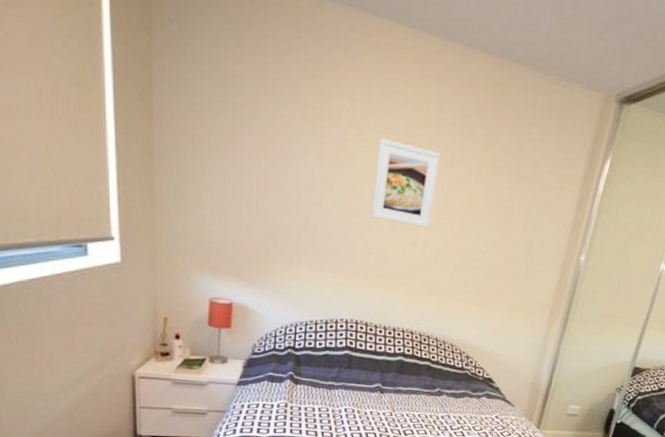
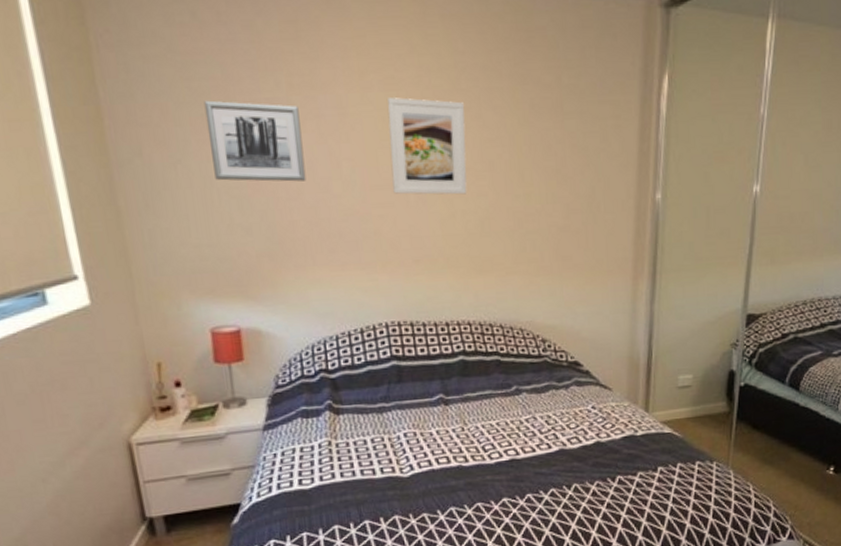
wall art: none [233,114,308,194] -> present [204,100,306,182]

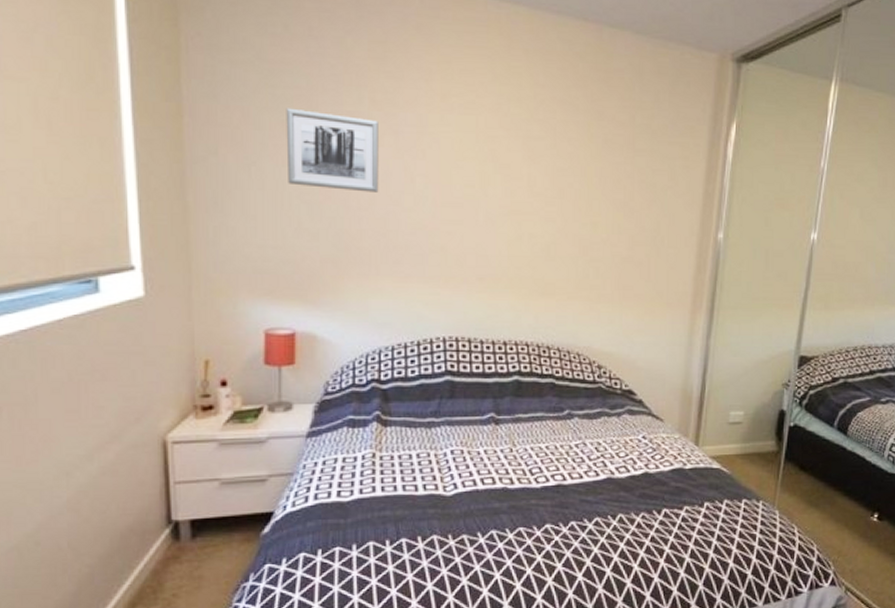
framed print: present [387,97,467,195] -> none [464,121,541,219]

